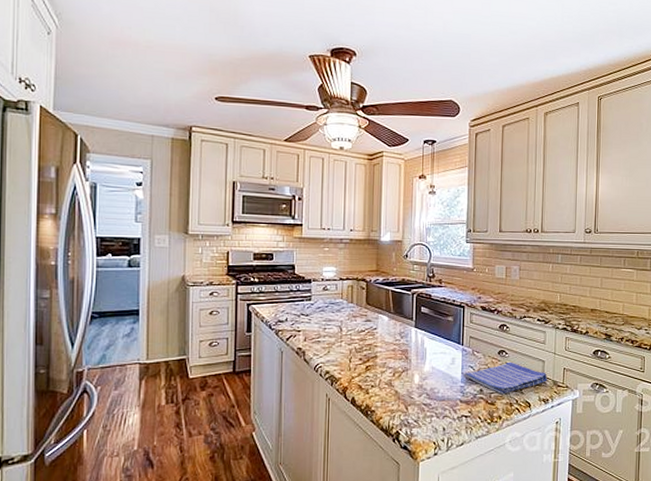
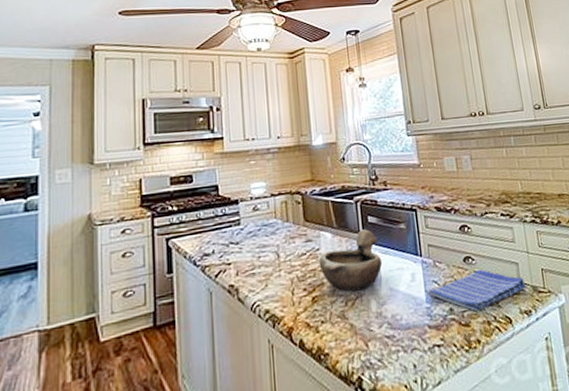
ceramic bowl: none [375,317,429,366] -> present [318,229,383,292]

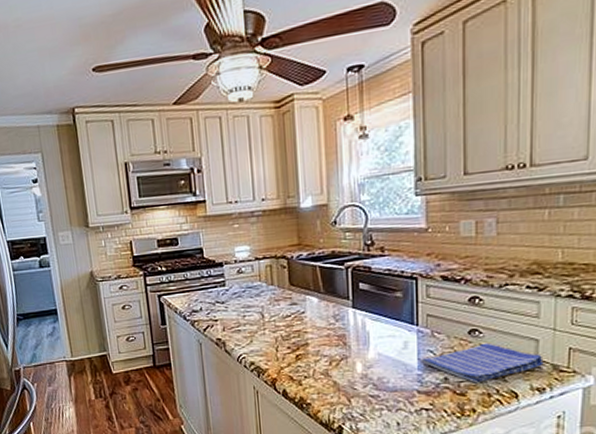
ceramic bowl: present [318,229,383,292] -> none [303,295,372,353]

